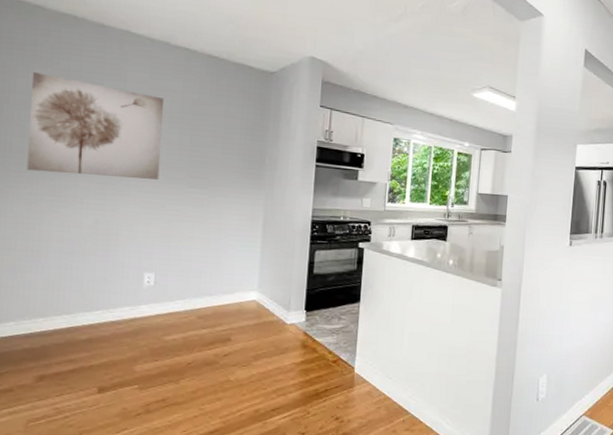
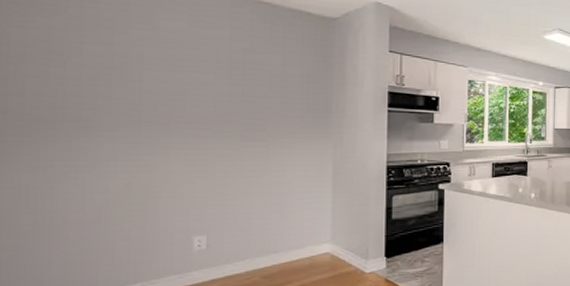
wall art: present [27,72,164,180] -> none [30,22,208,135]

